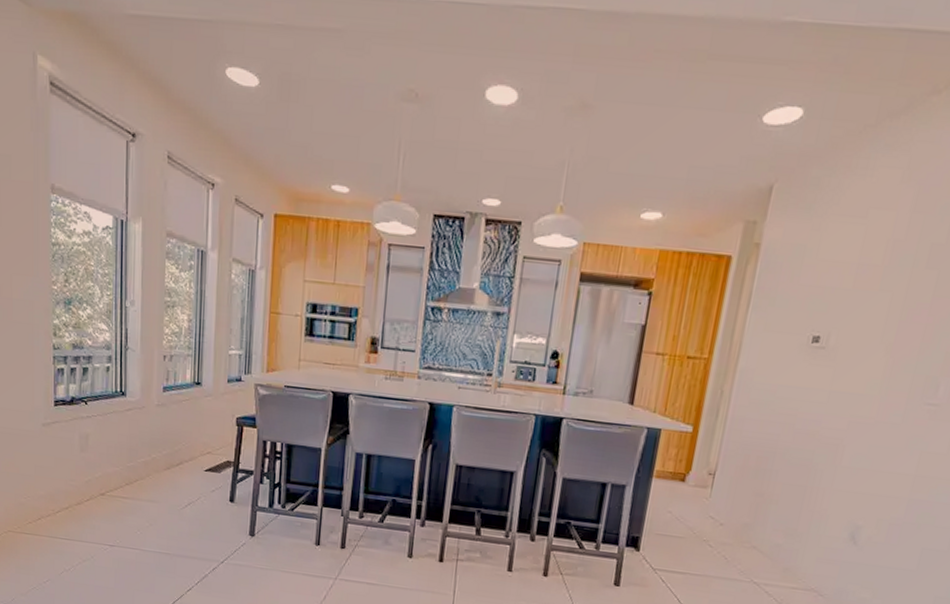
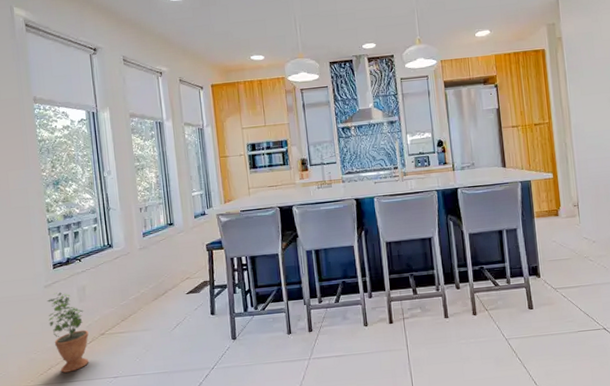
potted plant: none [43,434,87,528] -> present [47,292,89,373]

